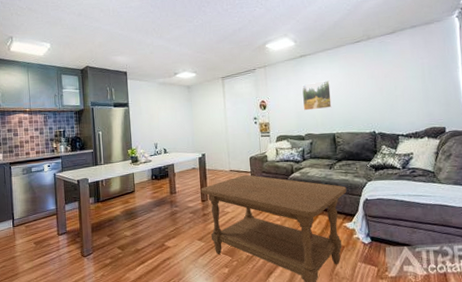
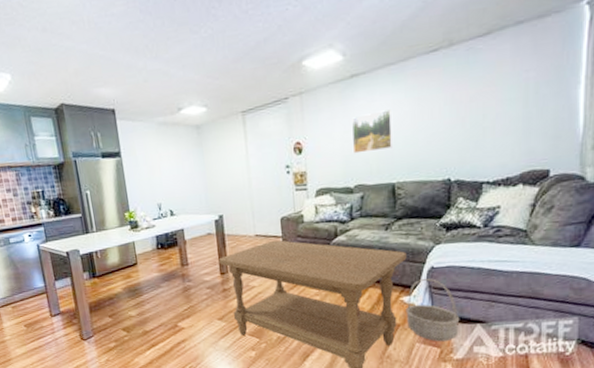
basket: none [348,208,391,262] -> present [405,278,460,342]

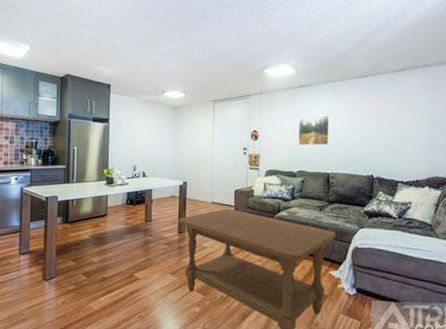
basket: present [405,278,460,342] -> none [333,257,378,316]

